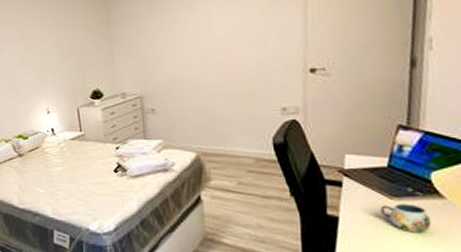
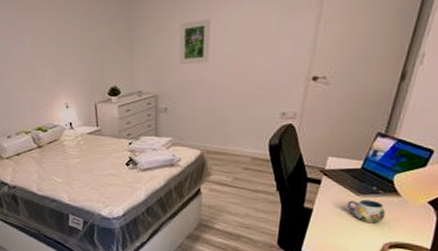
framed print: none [160,18,194,64] -> present [179,18,211,65]

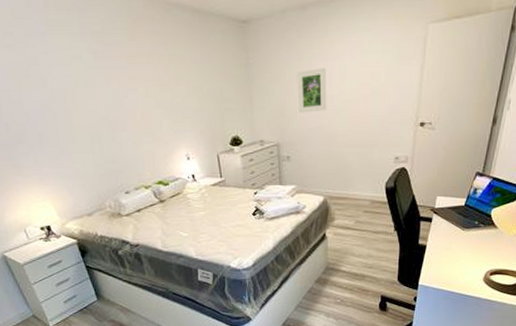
mug: present [347,199,386,224] -> none [455,233,487,254]

